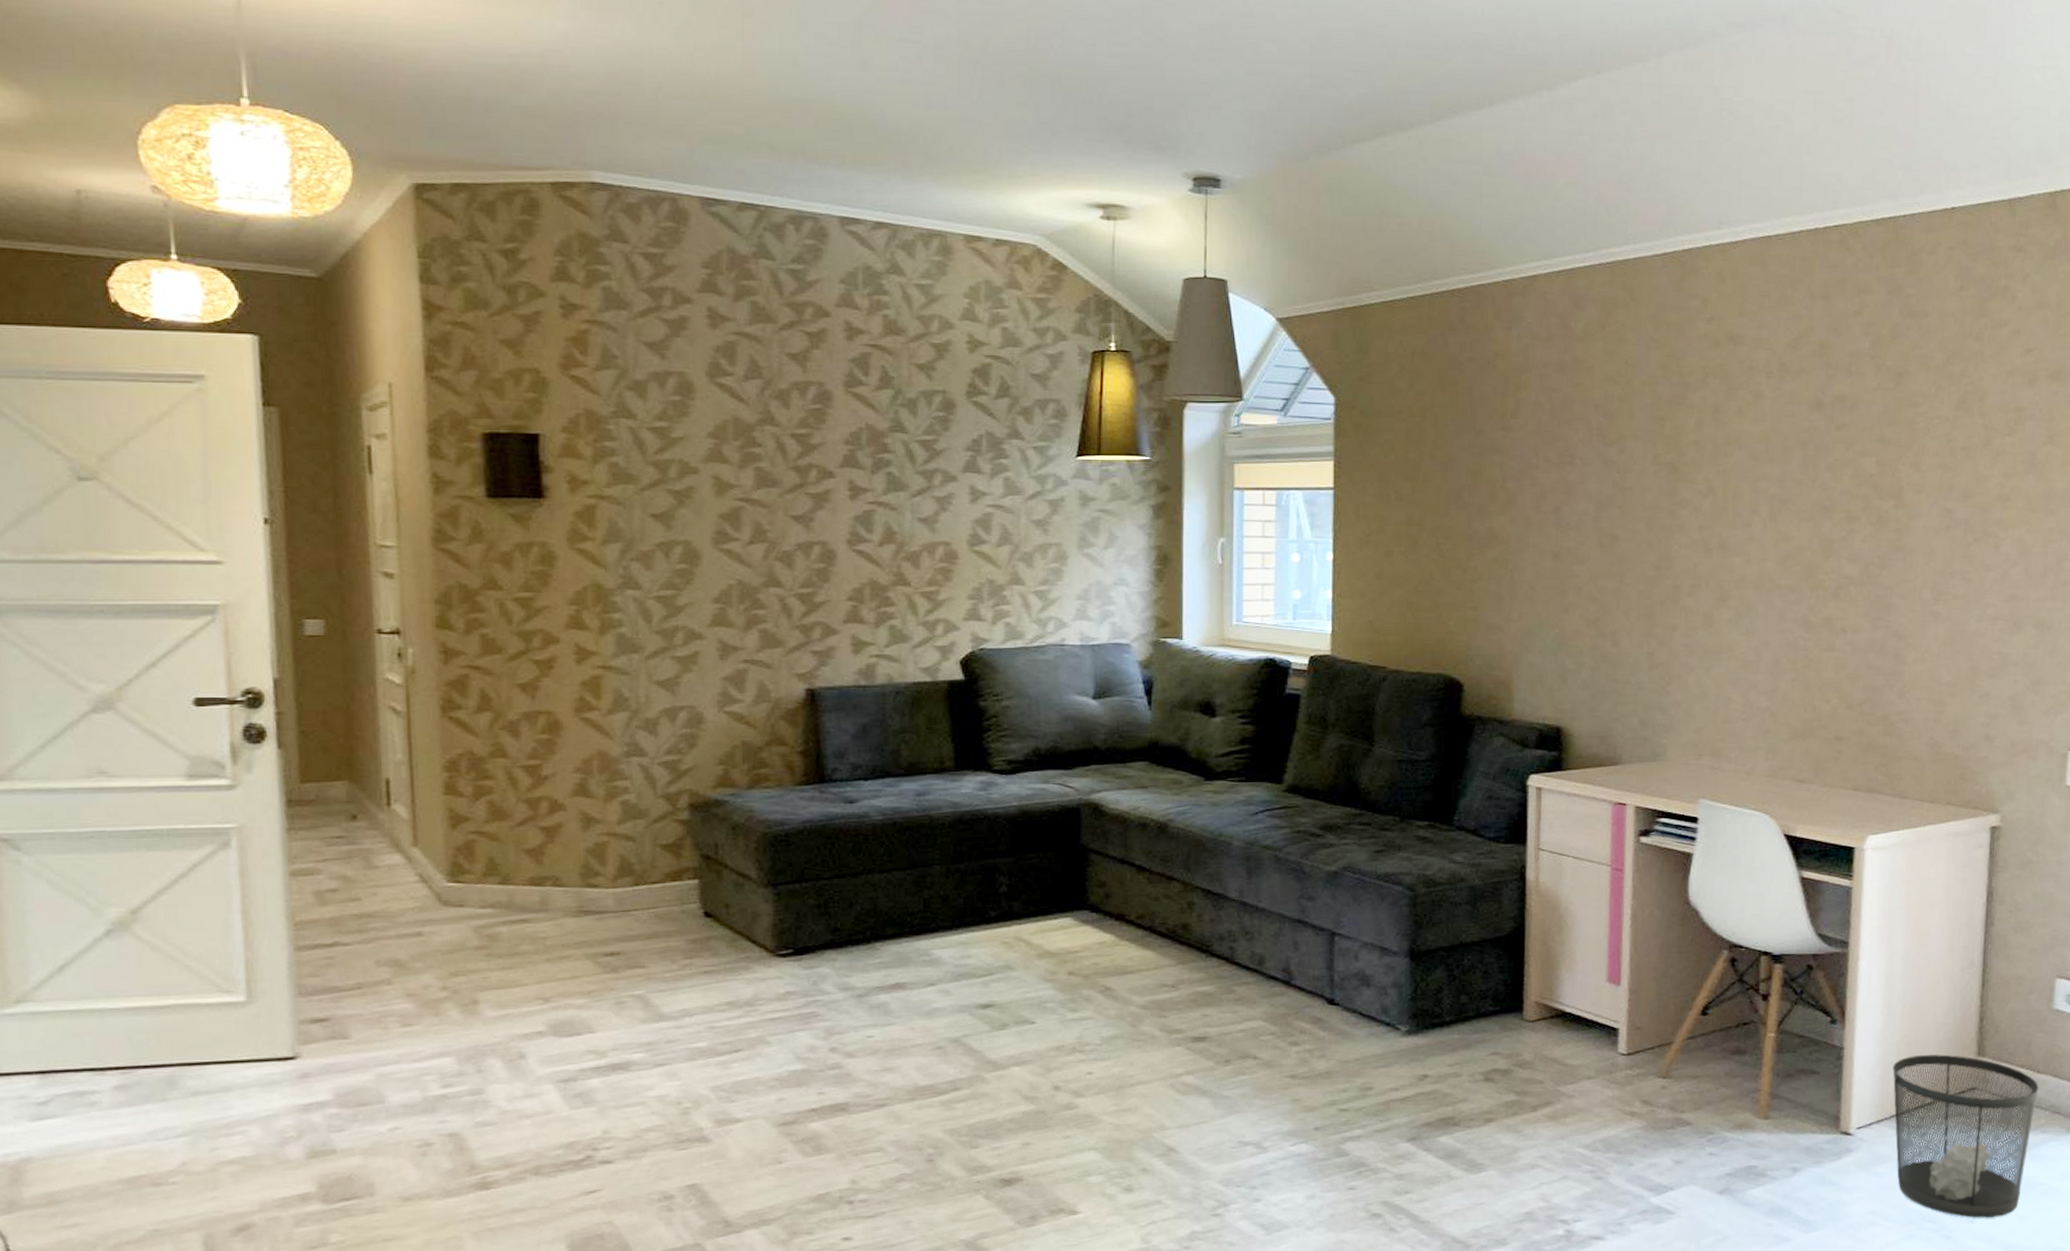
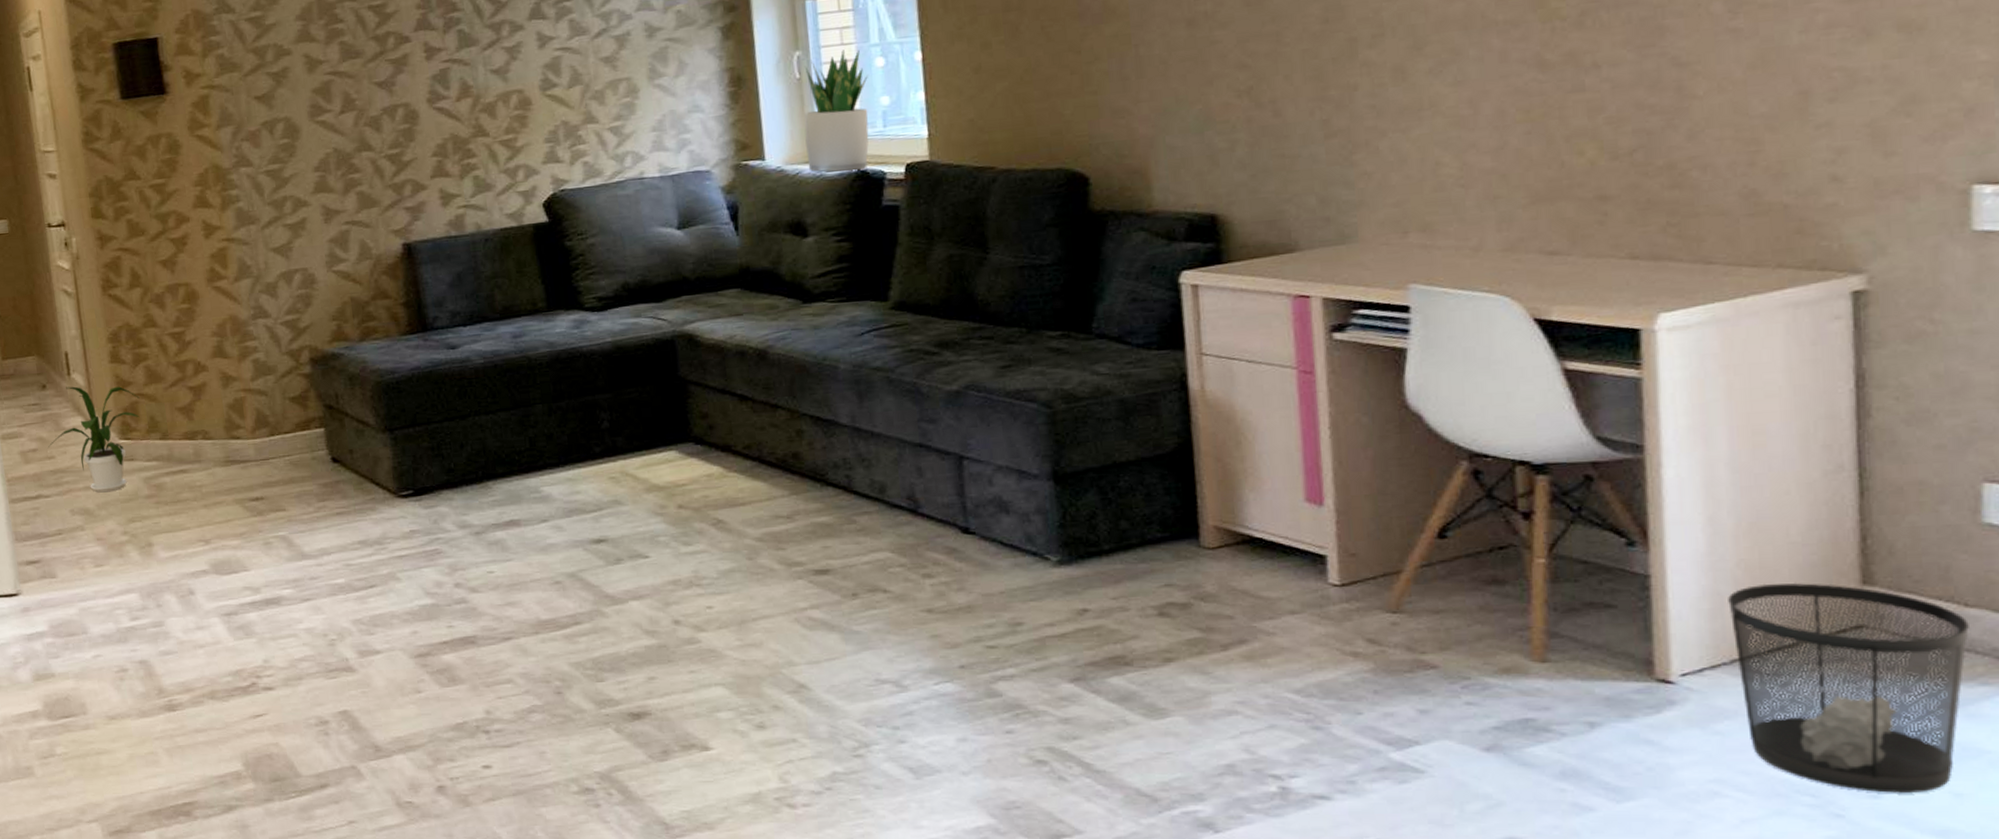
house plant: none [353,819,478,942] -> present [48,386,140,493]
planter: none [1222,542,1284,658] -> present [804,49,869,173]

